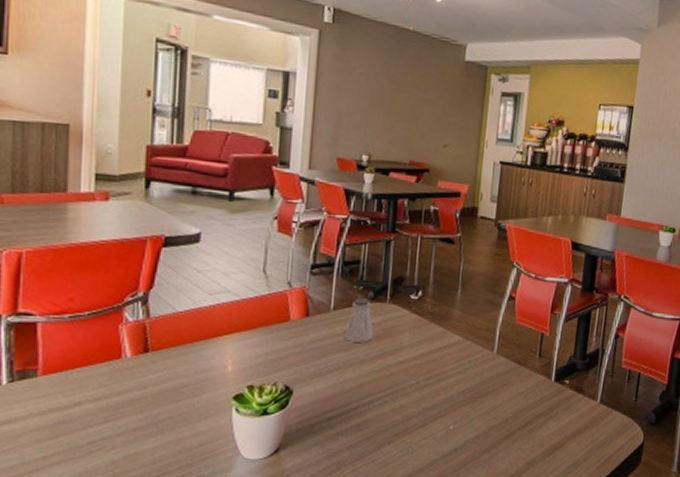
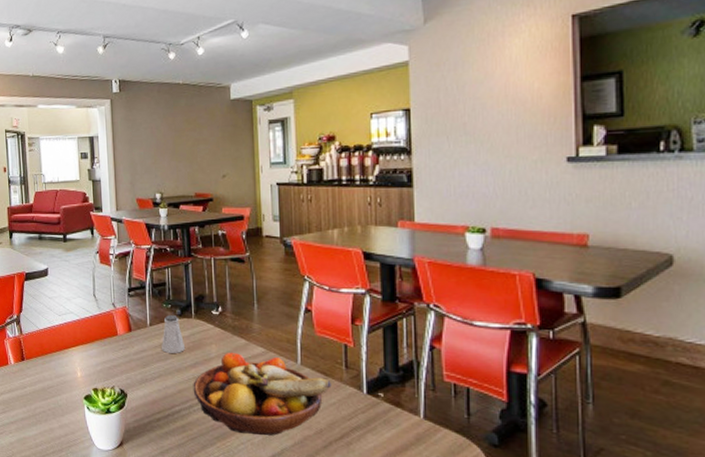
fruit bowl: none [376,340,524,428] -> present [193,352,332,436]

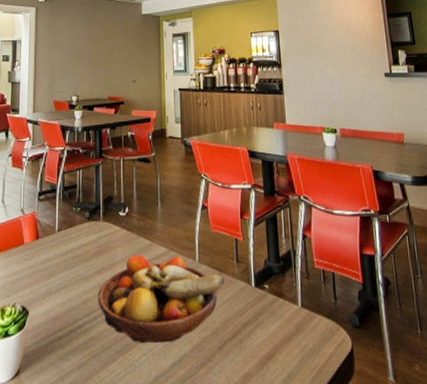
saltshaker: present [161,315,186,353] -> none [67,219,93,260]

